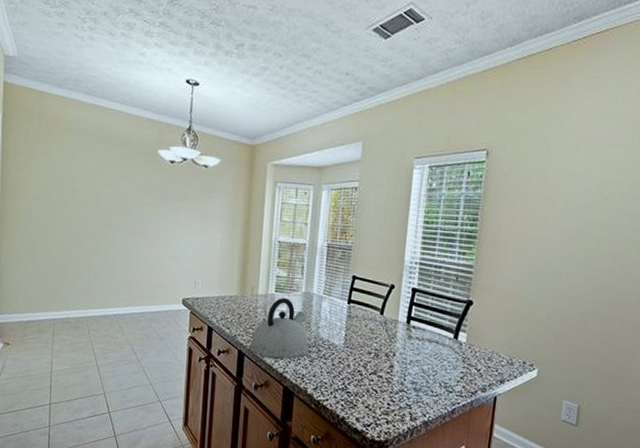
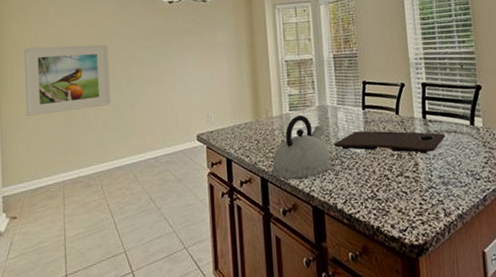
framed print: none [25,185,107,255] -> present [24,44,110,116]
cutting board: none [313,323,427,358] -> present [334,130,446,154]

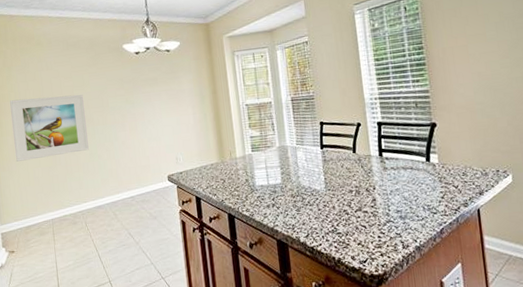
kettle: present [271,115,333,180] -> none [237,155,295,216]
cutting board: present [334,130,446,154] -> none [294,168,402,190]

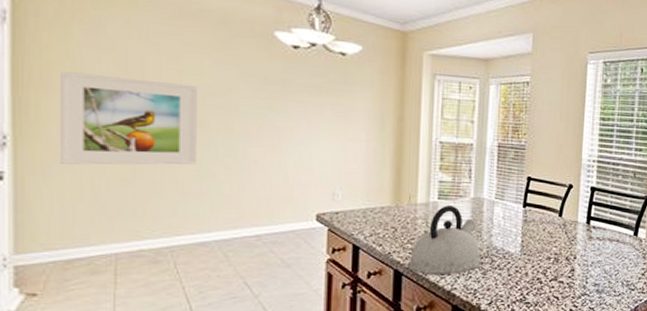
kettle: none [237,155,295,216] -> present [408,206,482,276]

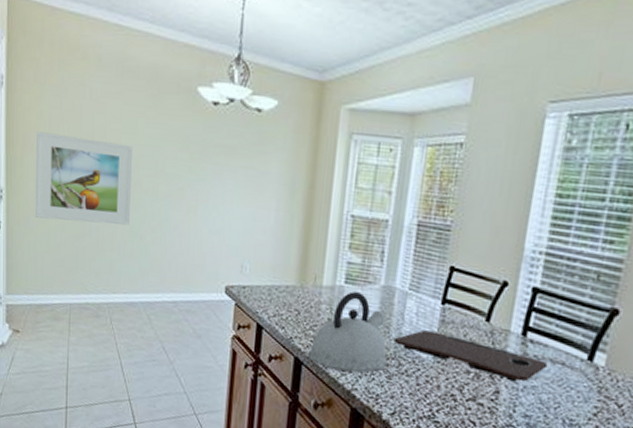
cutting board: none [485,230,607,260] -> present [393,330,548,382]

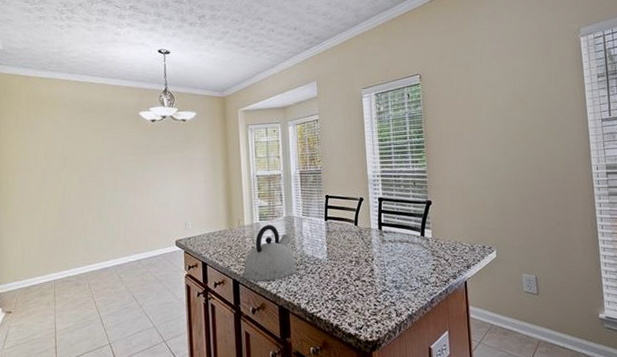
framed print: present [36,131,134,226] -> none [19,157,98,221]
cutting board: present [393,330,548,382] -> none [299,239,399,261]

